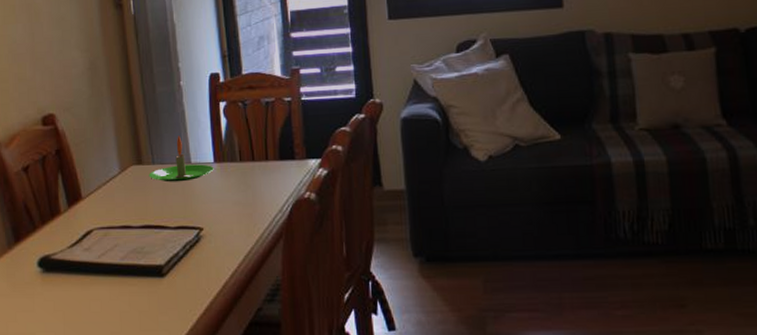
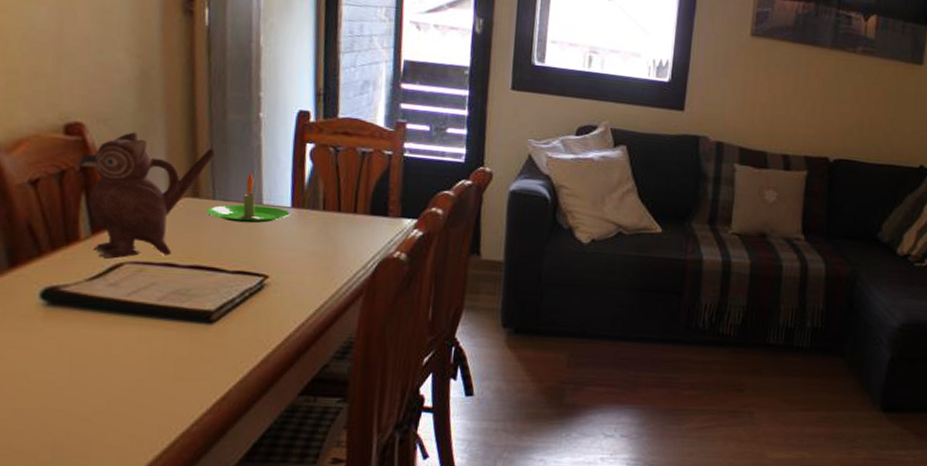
teapot: none [54,115,151,228] -> present [79,132,216,260]

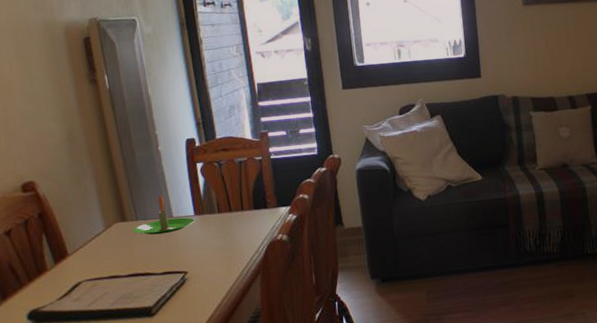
teapot: present [79,132,216,260] -> none [36,180,132,282]

